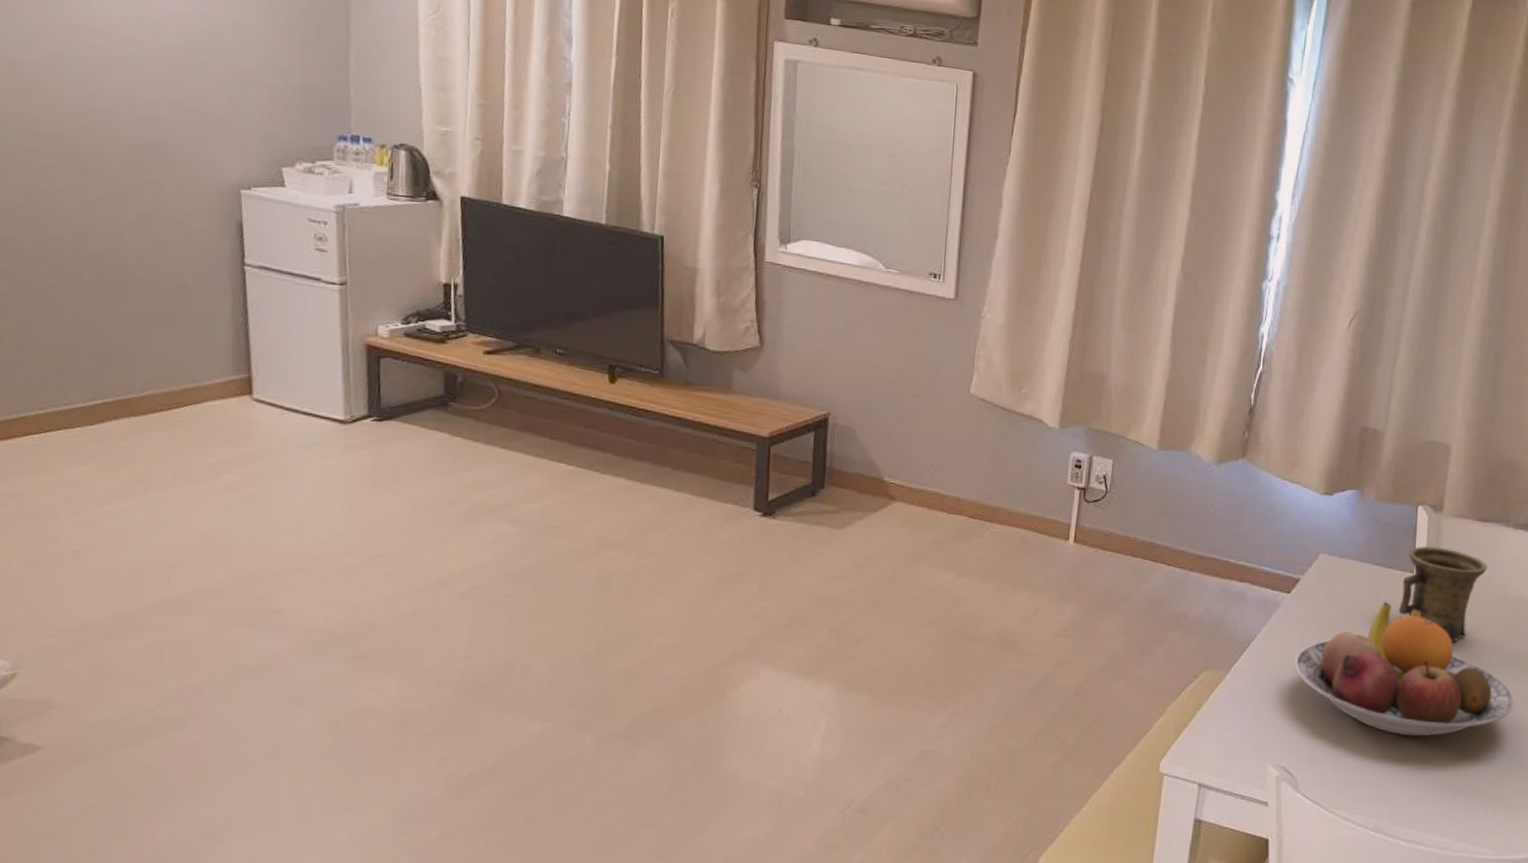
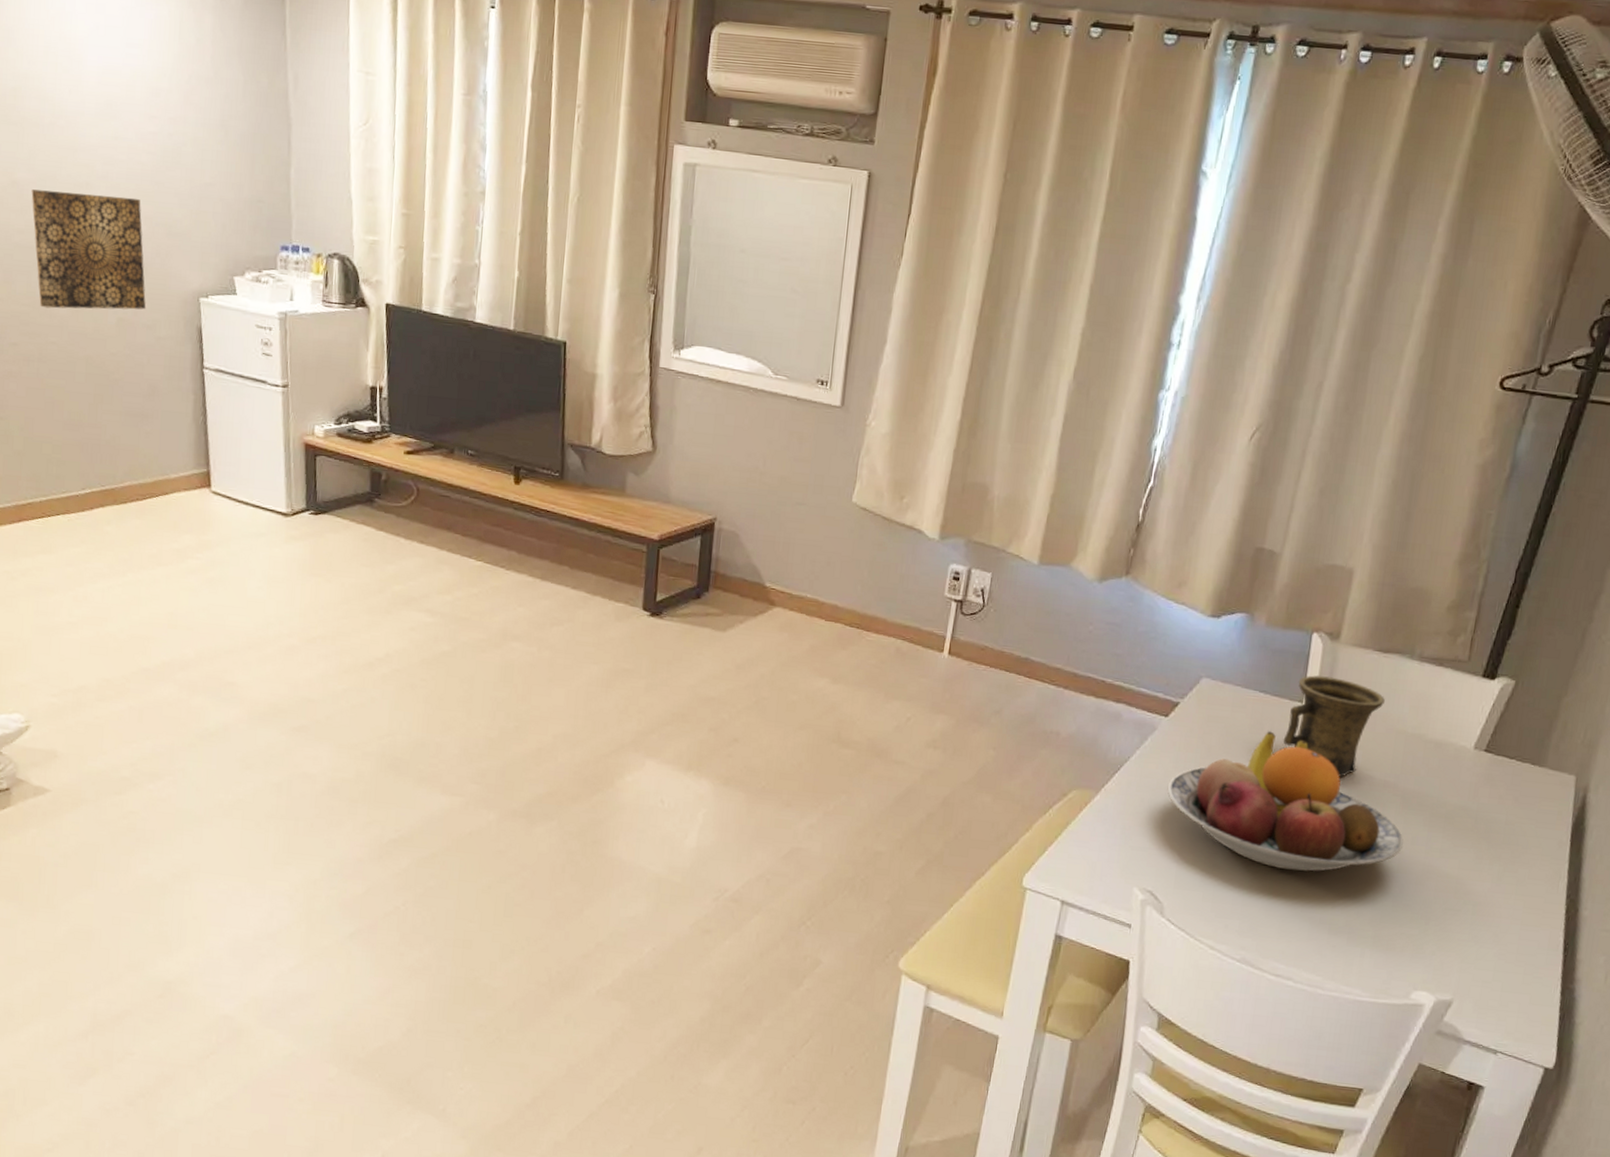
wall art: none [32,71,175,202] -> present [31,189,146,310]

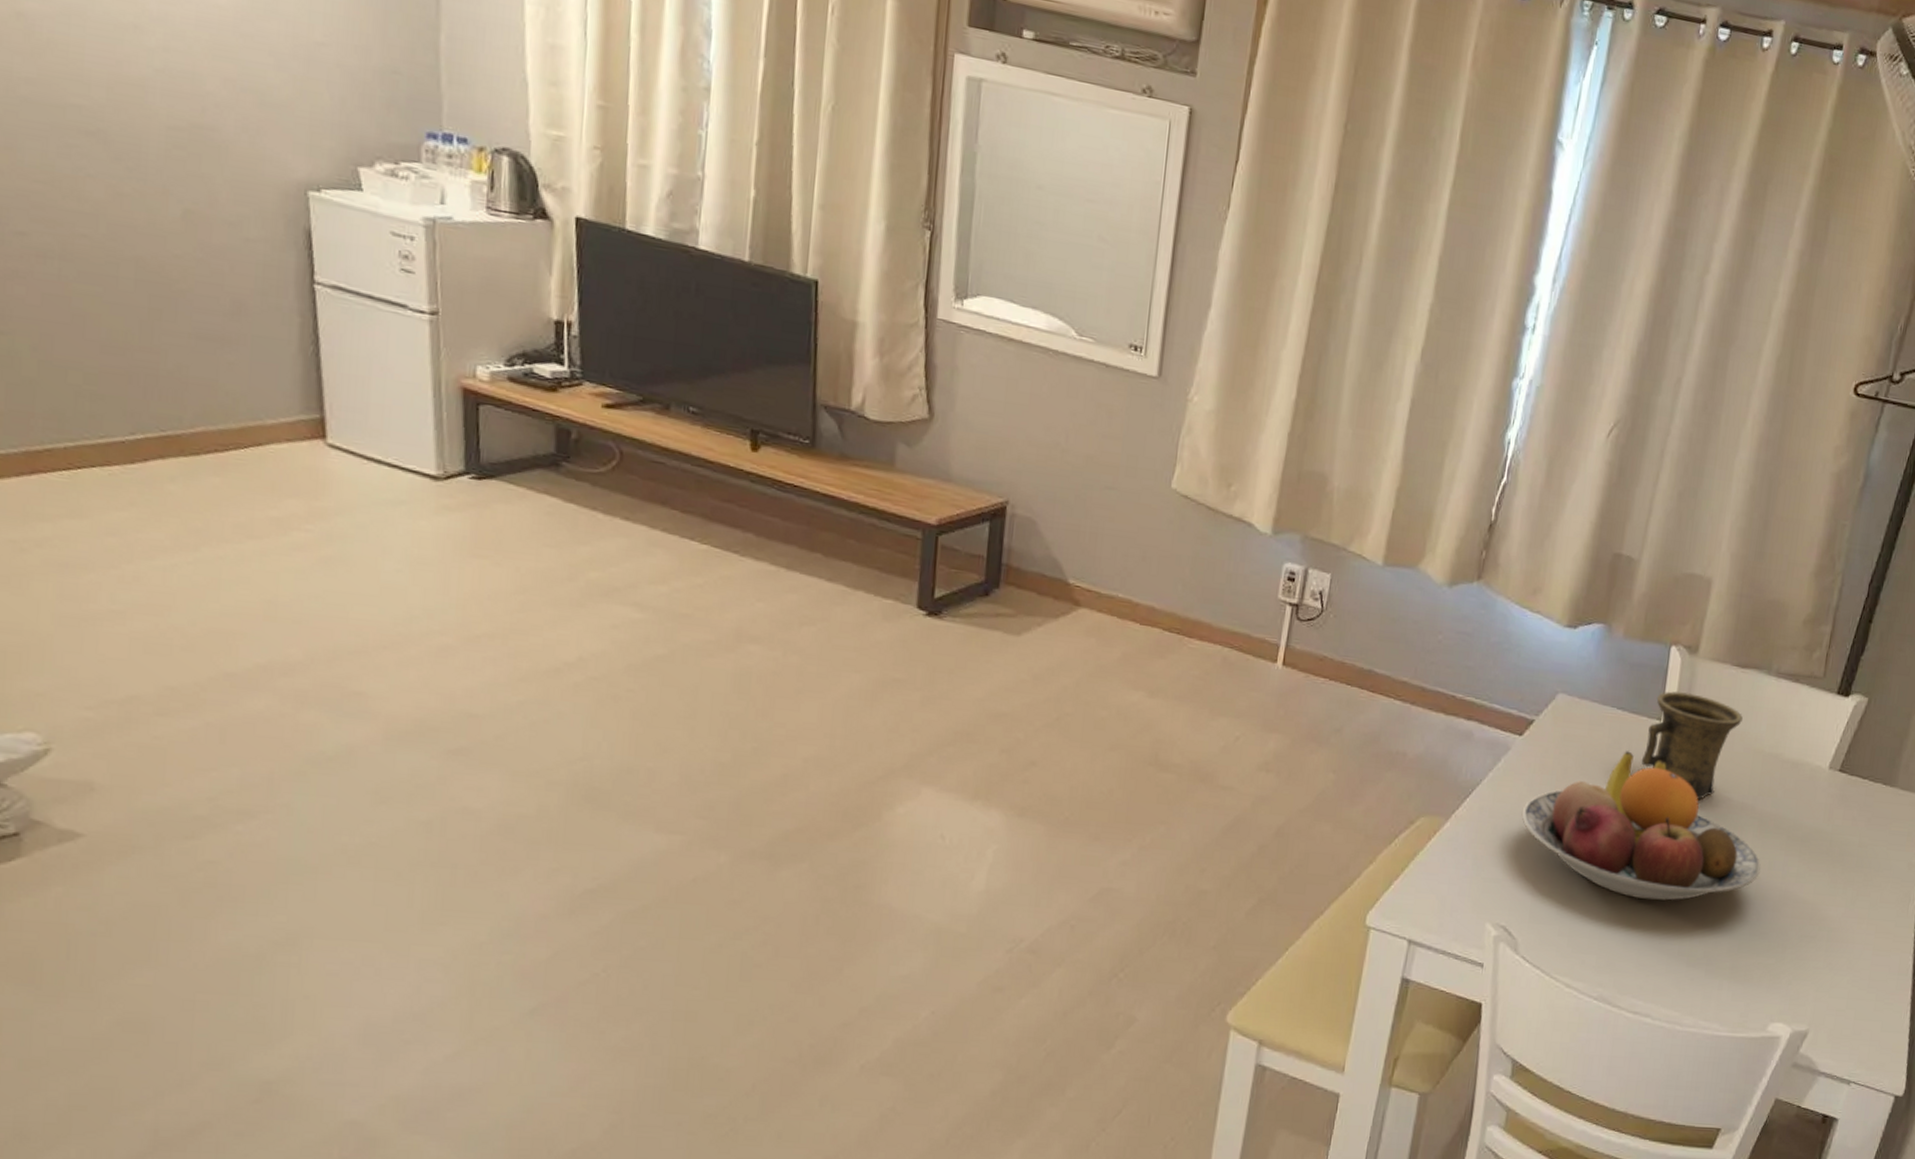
wall art: present [31,189,146,310] -> none [47,26,228,201]

